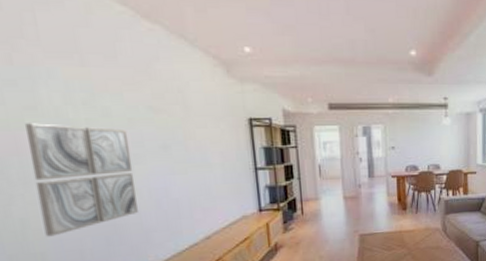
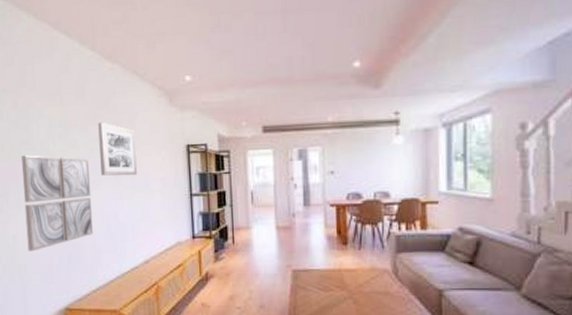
wall art: none [136,89,191,150] -> present [98,122,137,176]

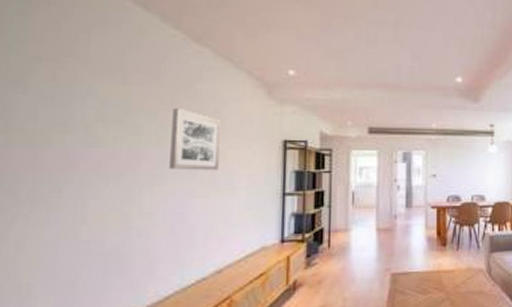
wall art: present [21,155,93,252] -> none [39,139,155,265]

